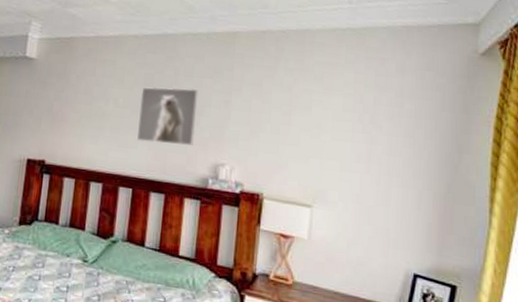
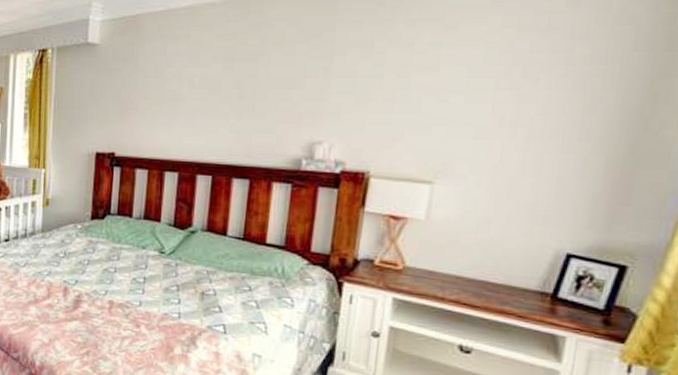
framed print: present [136,86,199,146] -> none [215,57,291,125]

